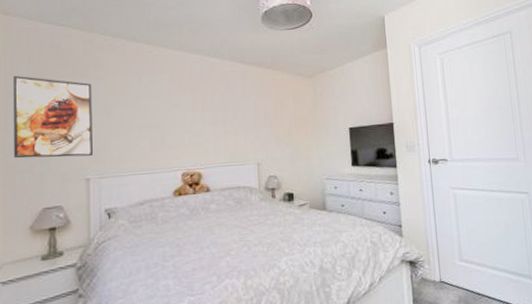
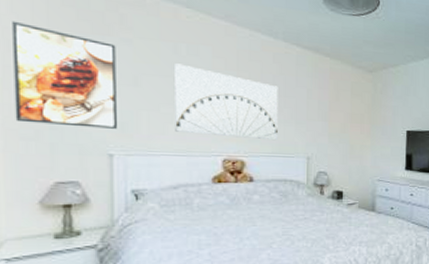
wall art: none [138,92,229,153] -> present [173,63,278,141]

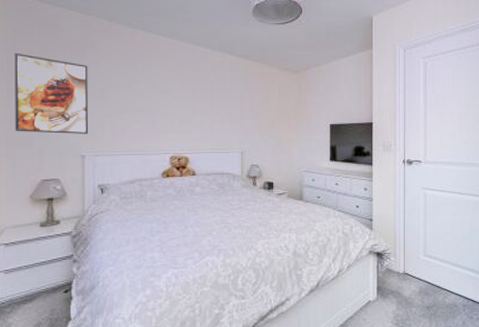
wall art: present [173,63,278,141] -> none [131,77,216,139]

